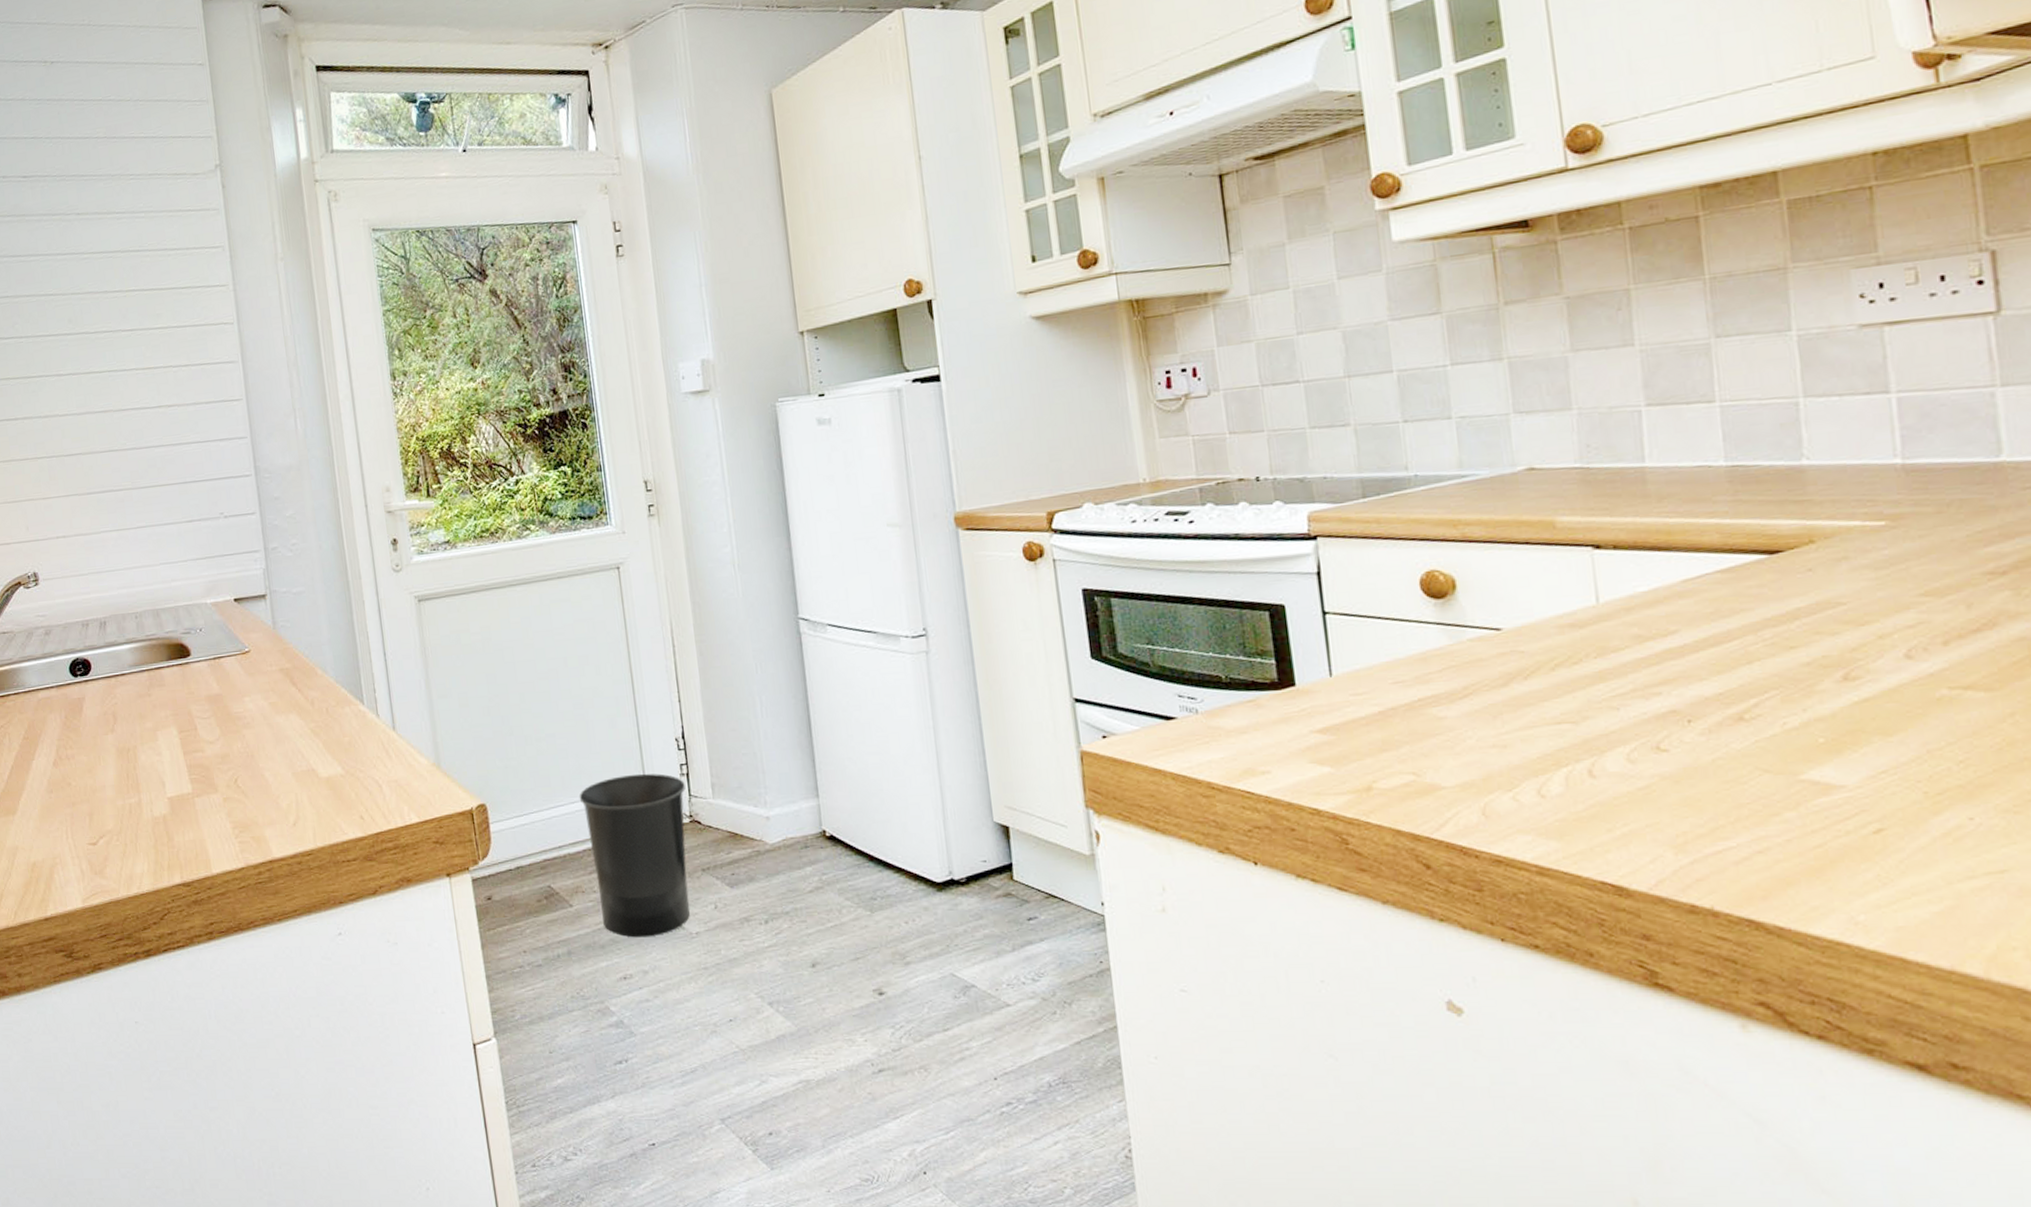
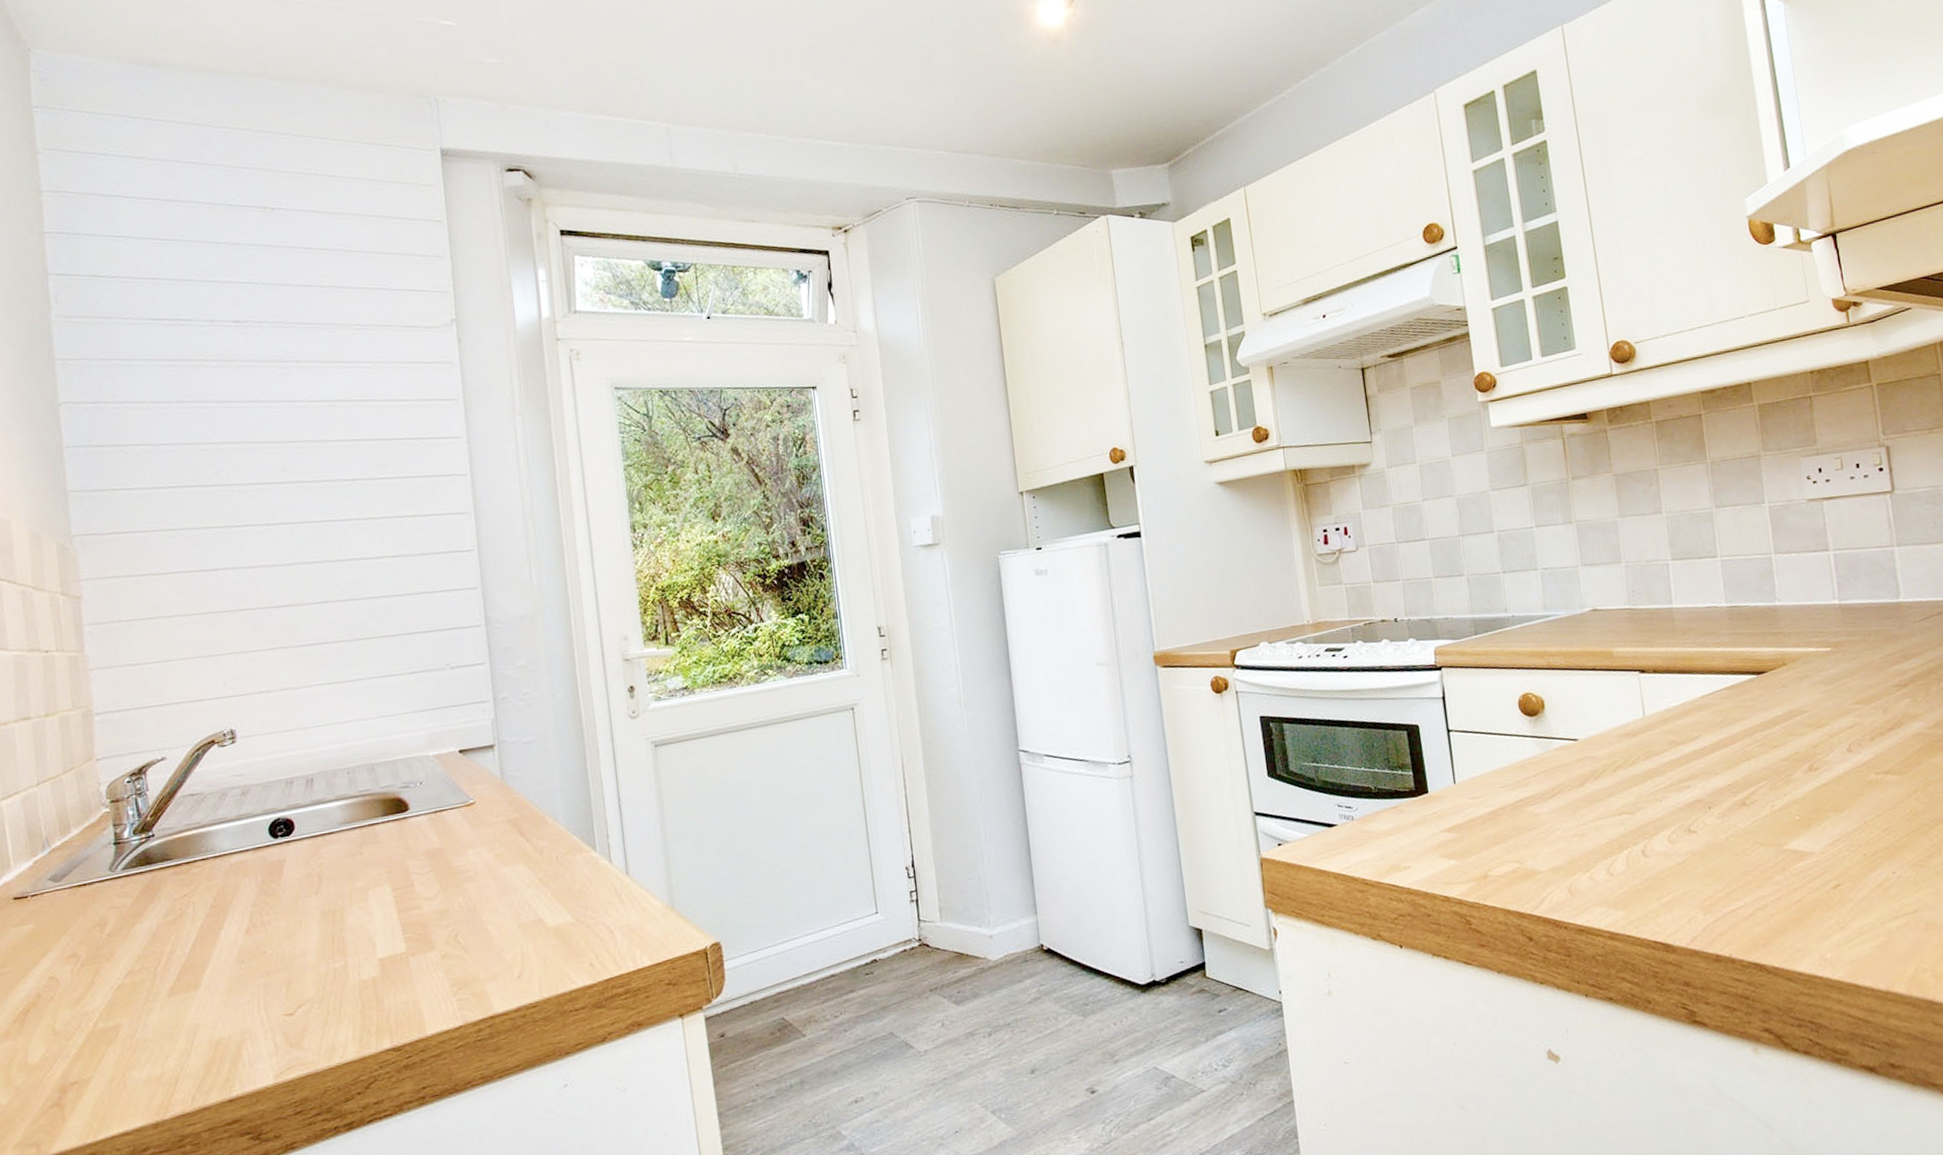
waste bin: present [579,773,691,938] -> none [813,901,919,1061]

